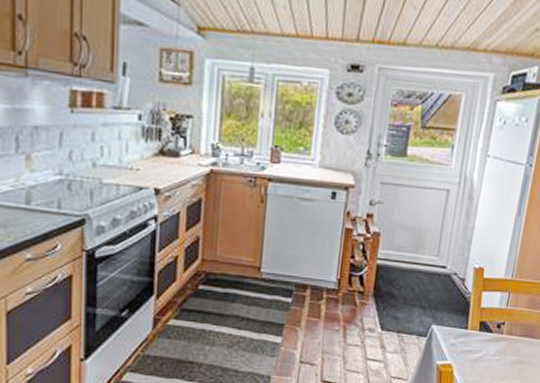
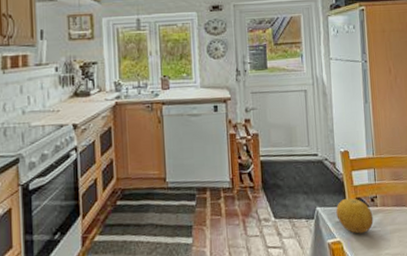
fruit: none [453,320,495,360] -> present [336,197,373,234]

